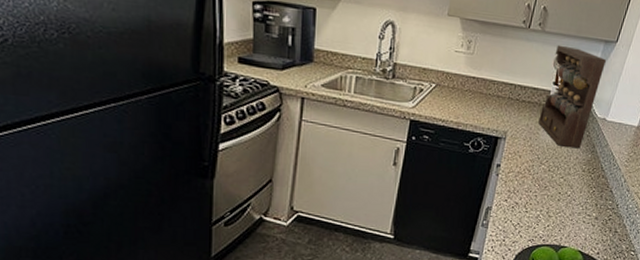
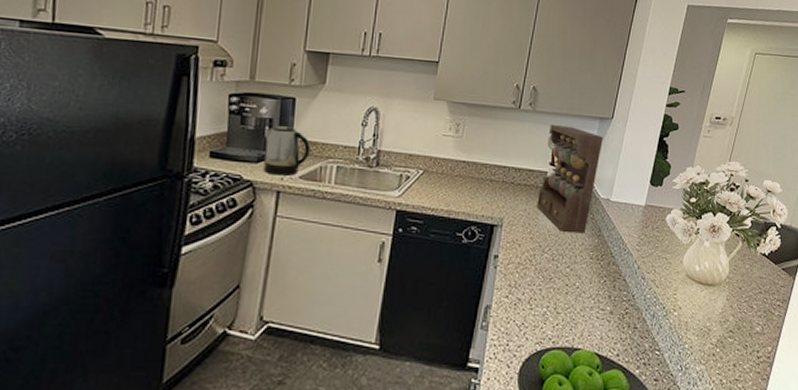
kettle: none [288,34,331,84] -> present [263,125,311,176]

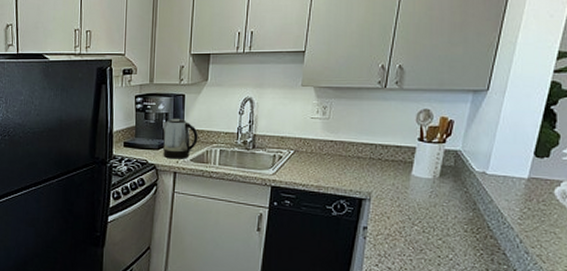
spice rack: present [537,124,603,234] -> none [405,100,477,207]

